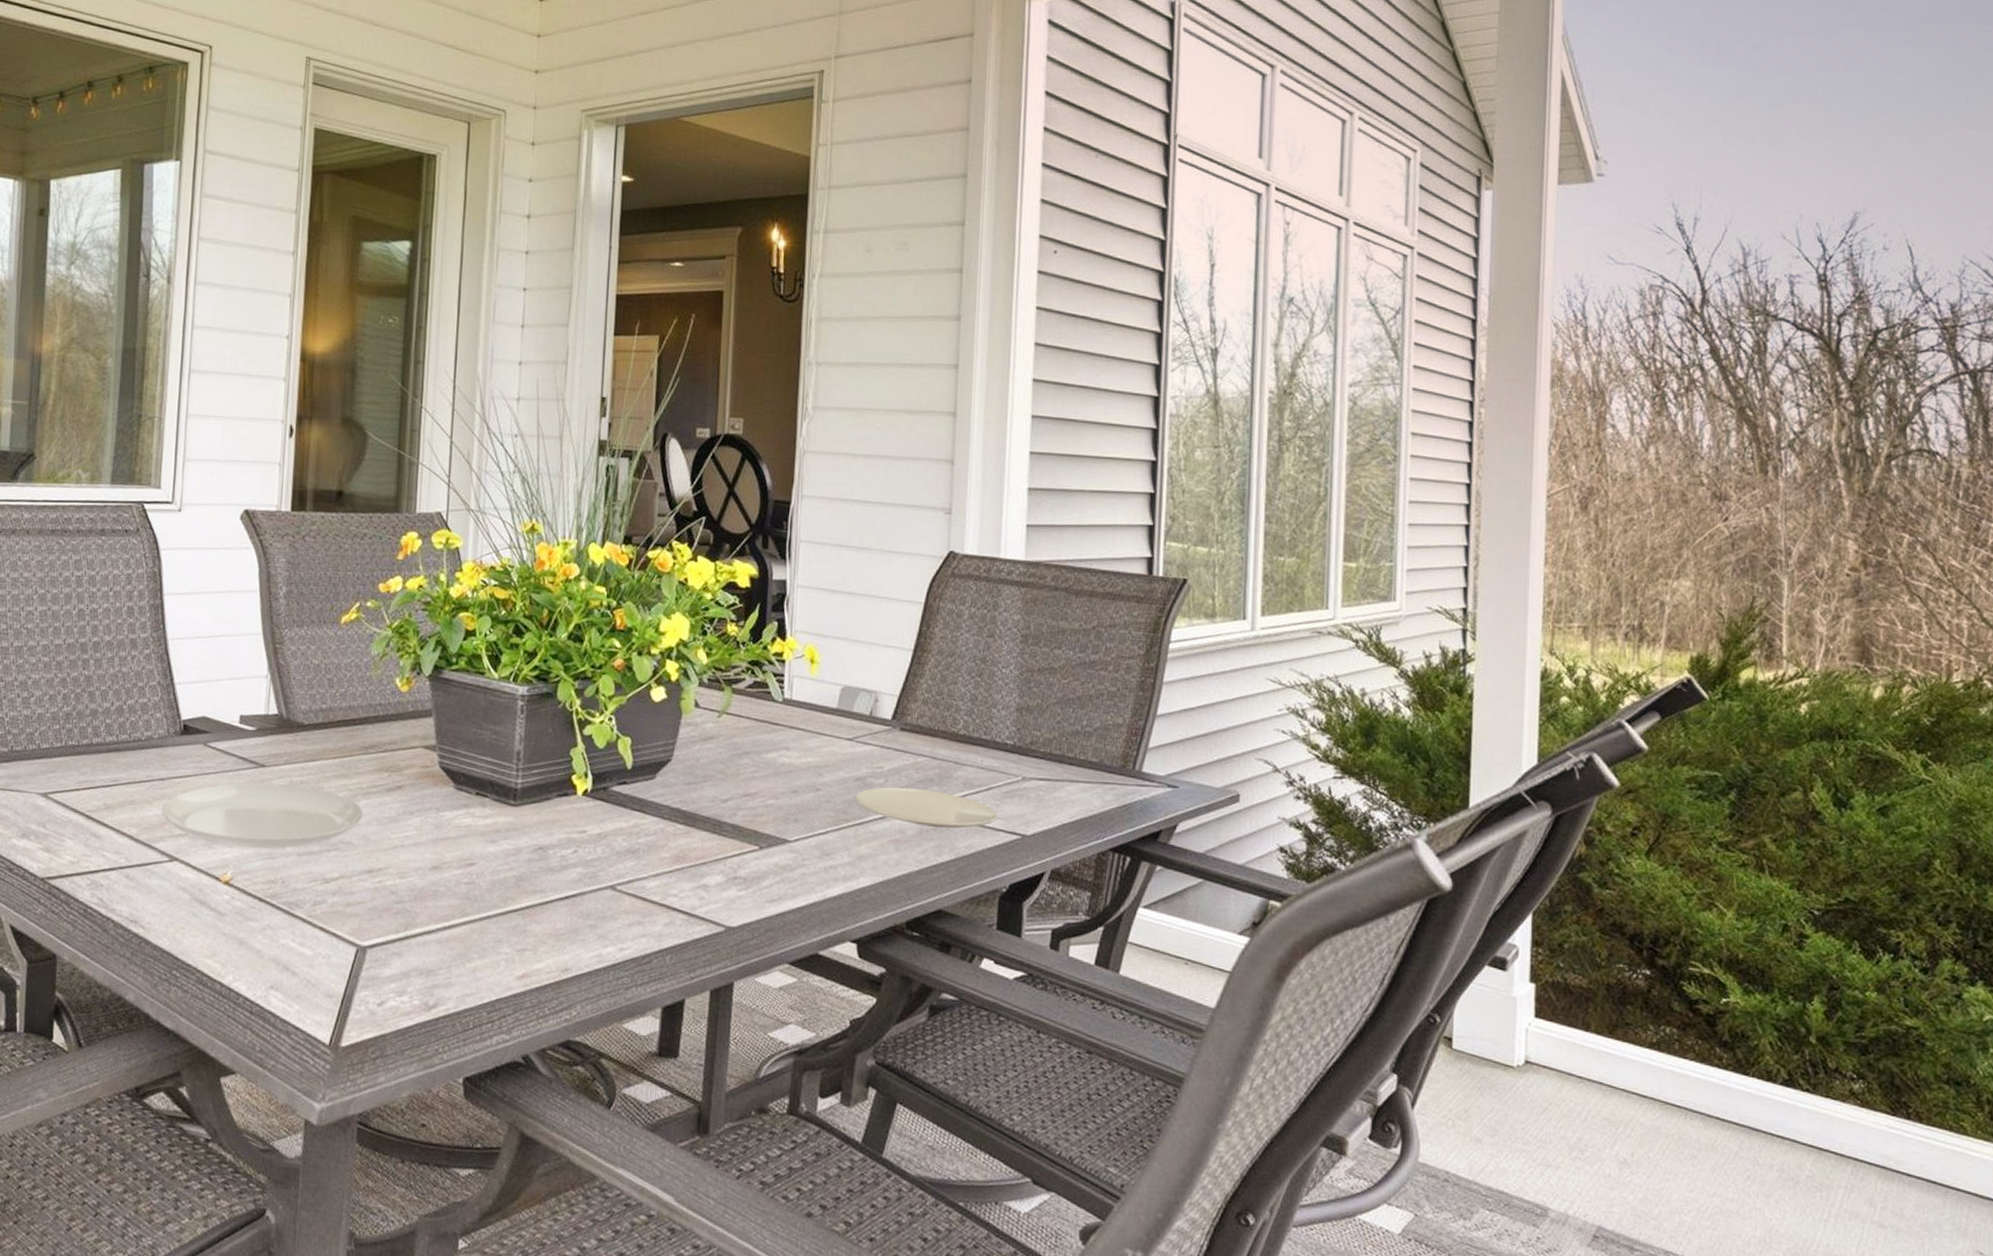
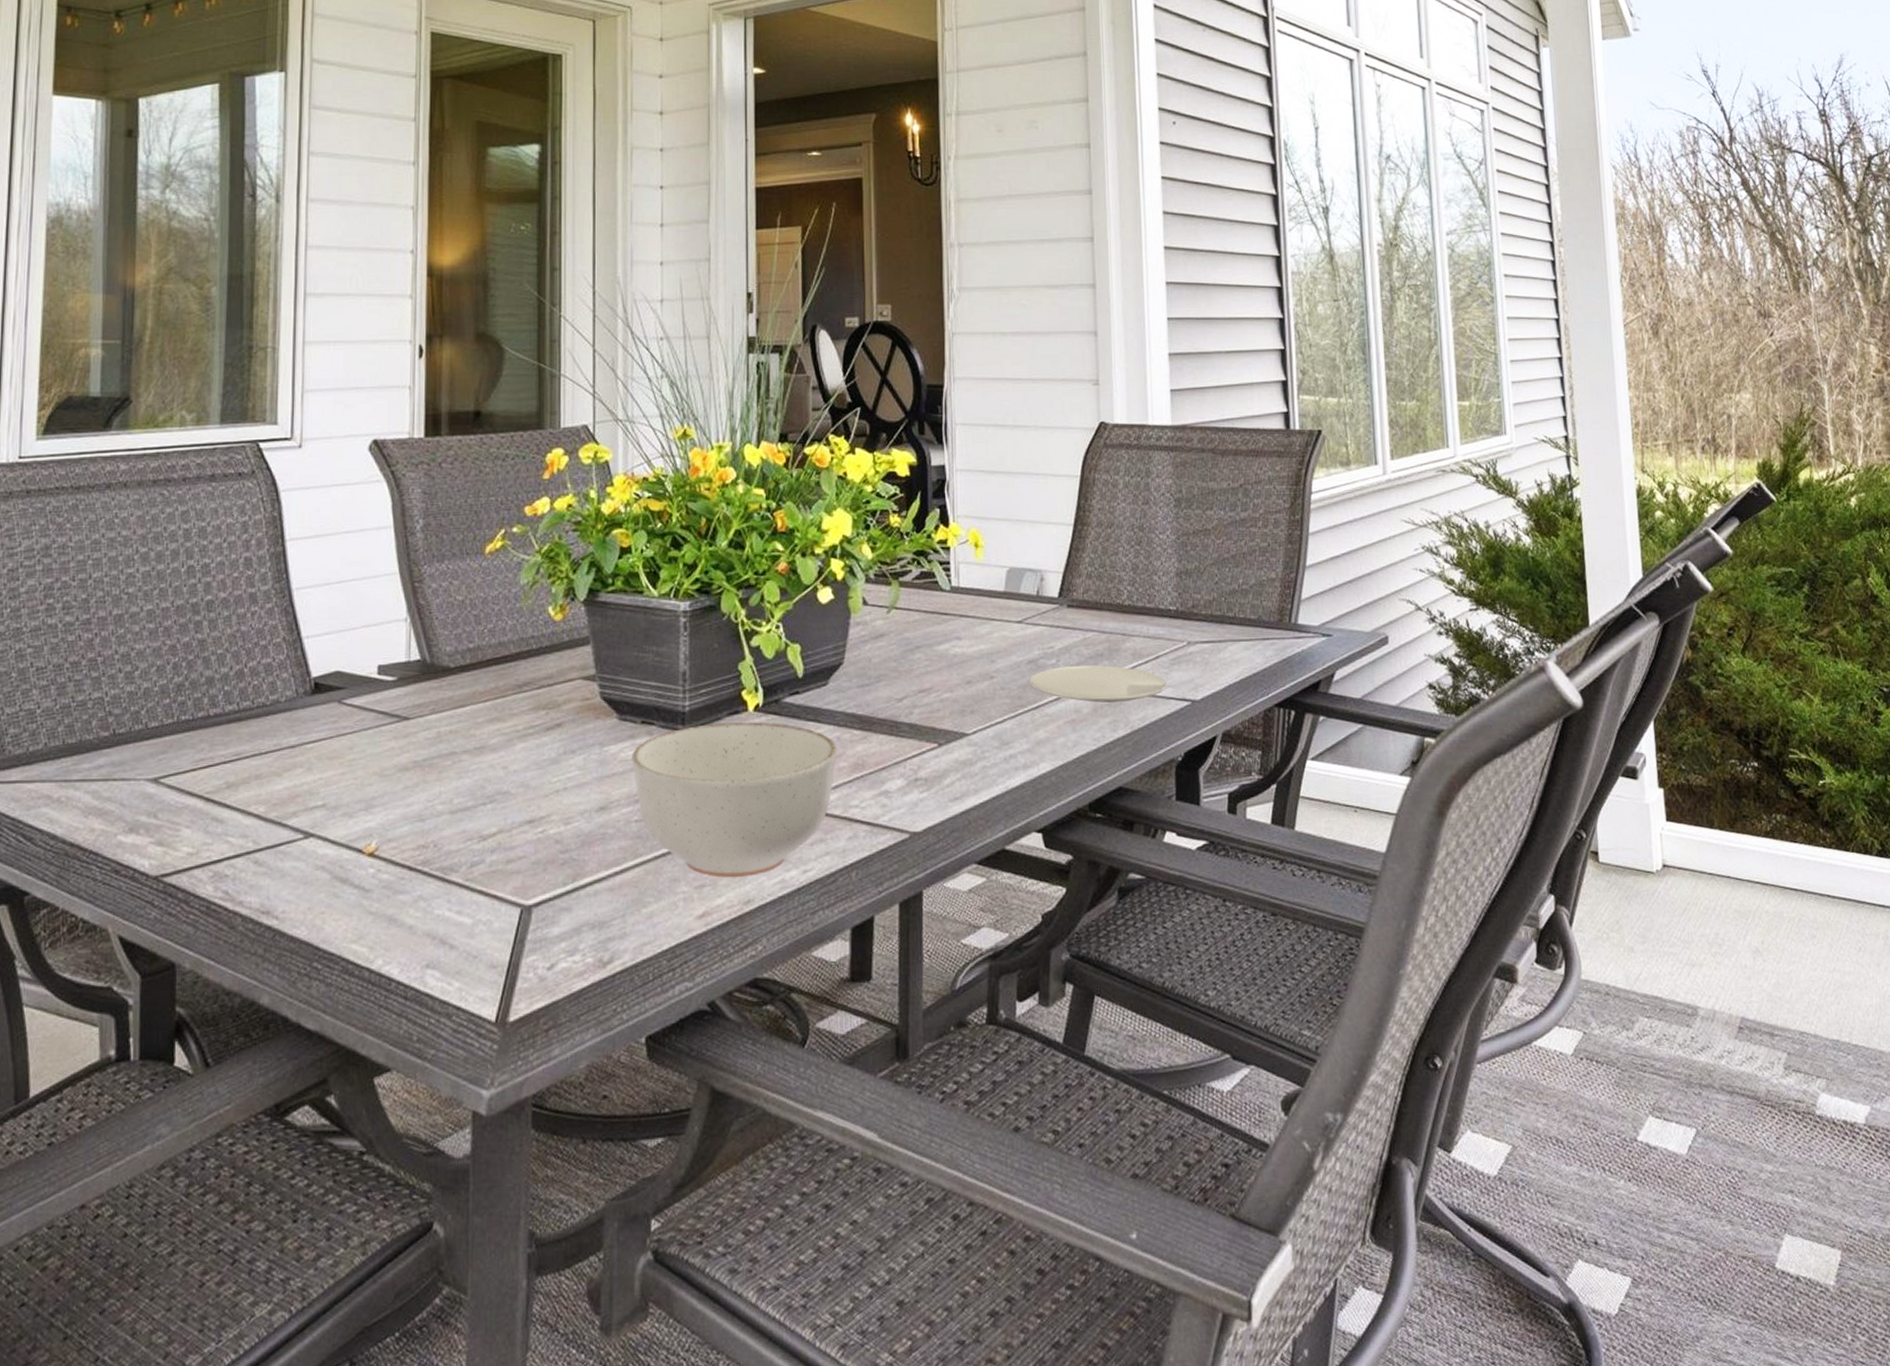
plate: present [161,783,363,850] -> none [292,736,520,814]
bowl: none [465,802,660,947] -> present [632,722,837,877]

